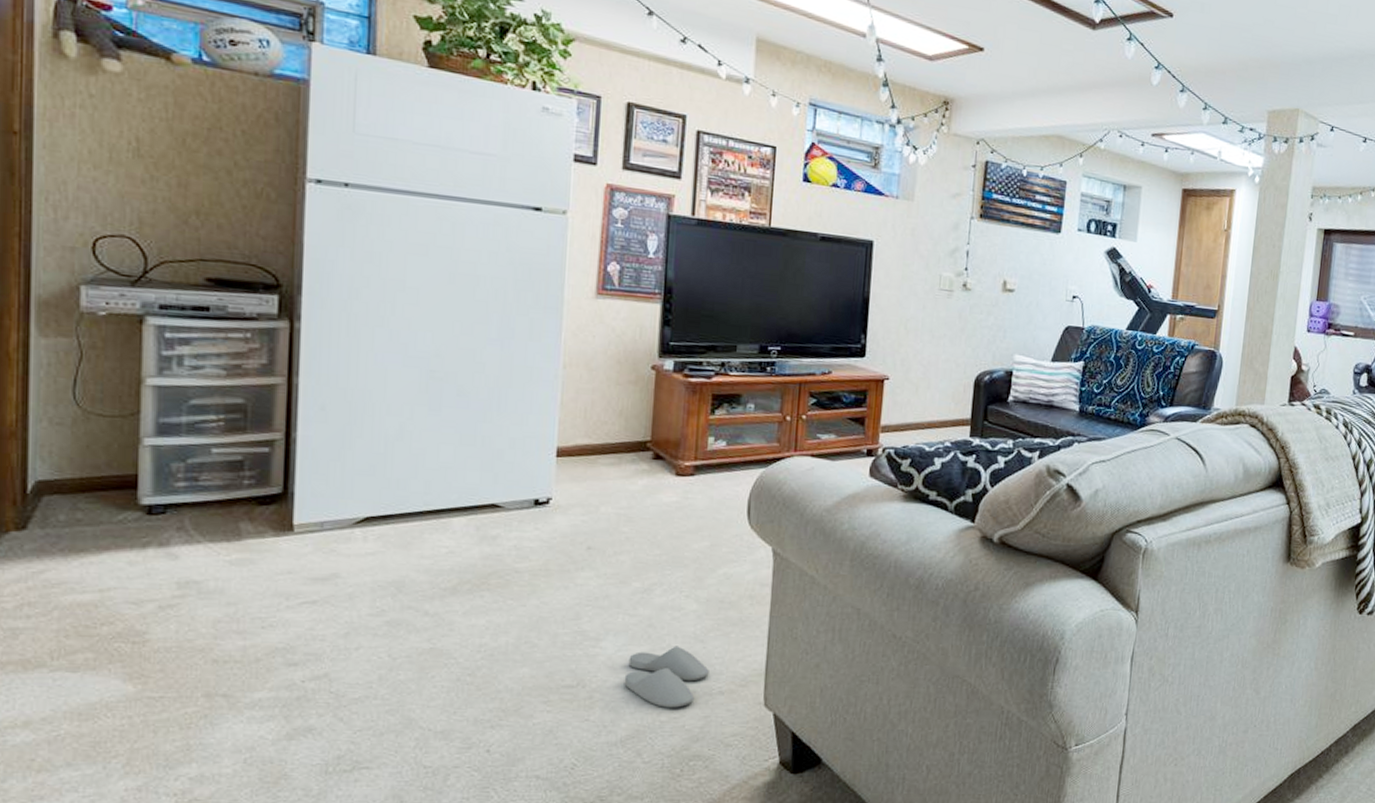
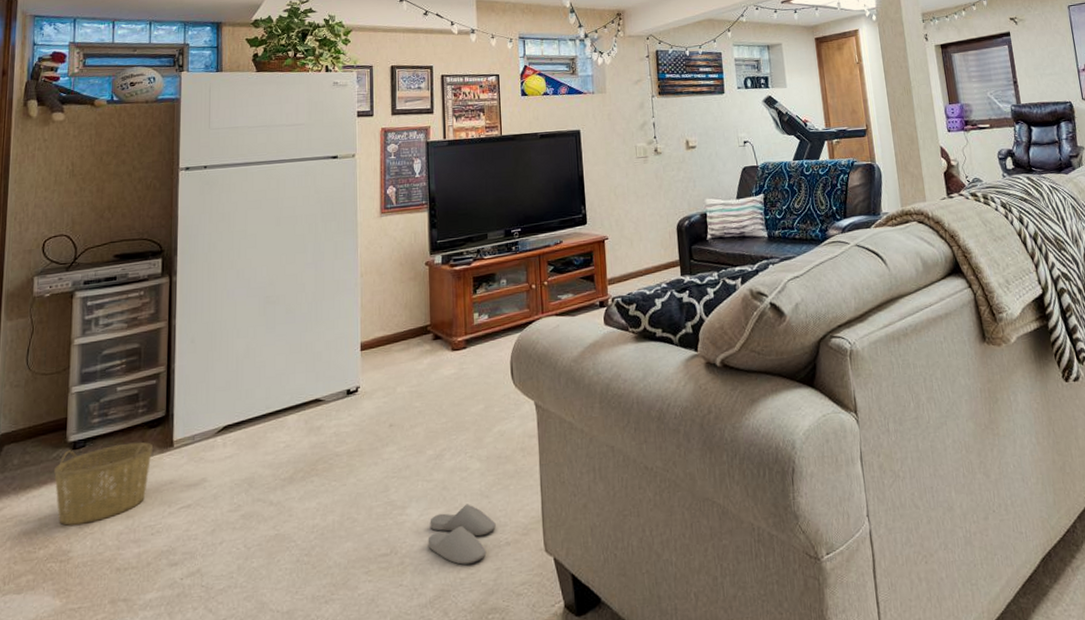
basket: none [119,514,264,604] -> present [53,442,153,526]

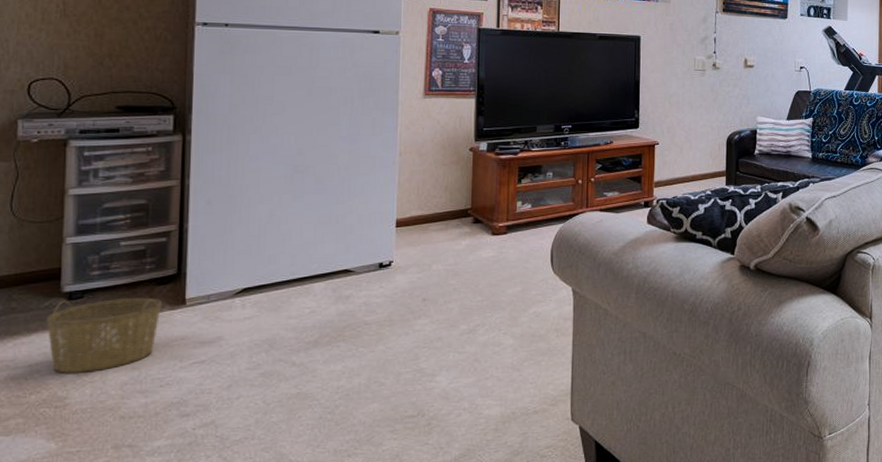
slippers: present [428,504,496,565] -> none [456,375,525,428]

